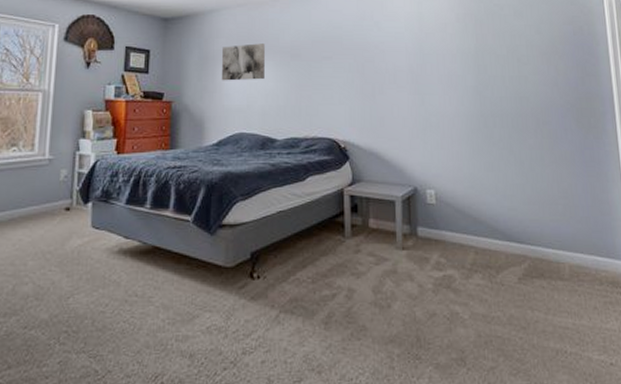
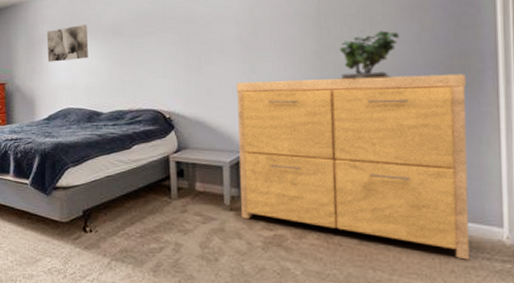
dresser: none [407,113,608,295] -> present [235,73,470,260]
potted plant: none [494,70,541,116] -> present [338,30,399,80]

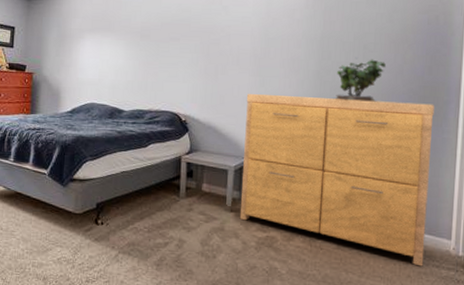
wall art: present [47,25,88,62] -> none [76,24,117,57]

